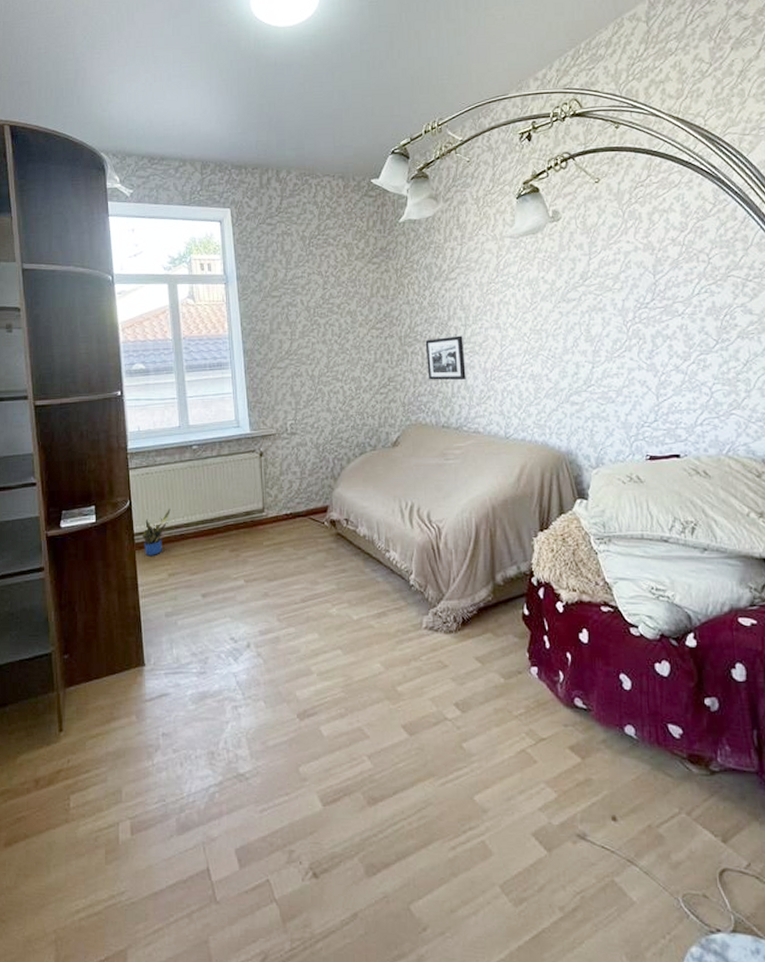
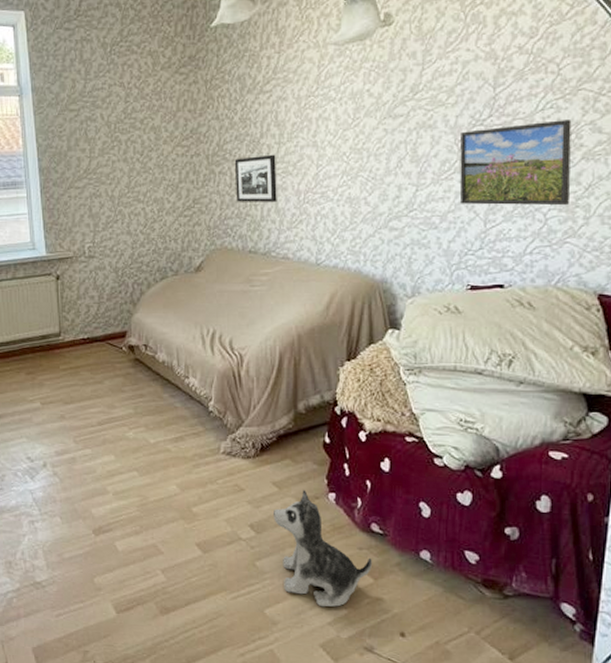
plush toy: none [478,663,578,791] -> present [274,489,372,607]
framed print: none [628,303,731,380] -> present [459,120,572,206]

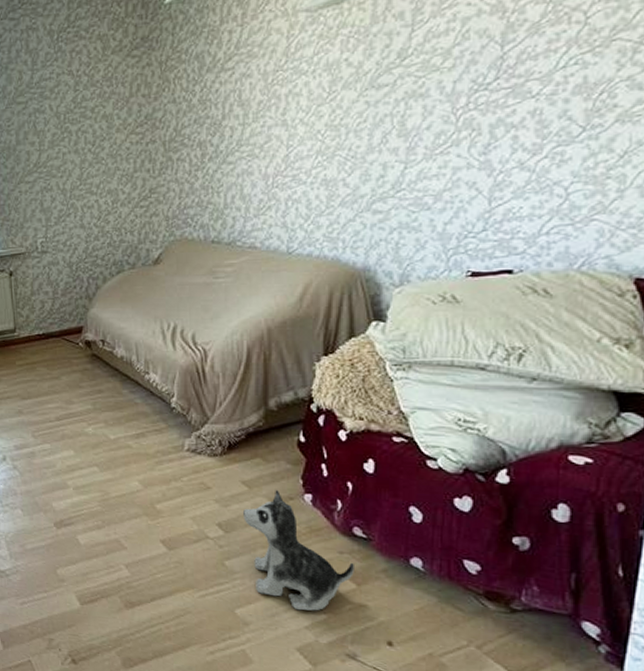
picture frame: present [234,154,277,202] -> none [194,137,242,190]
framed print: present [459,120,572,206] -> none [458,76,603,181]

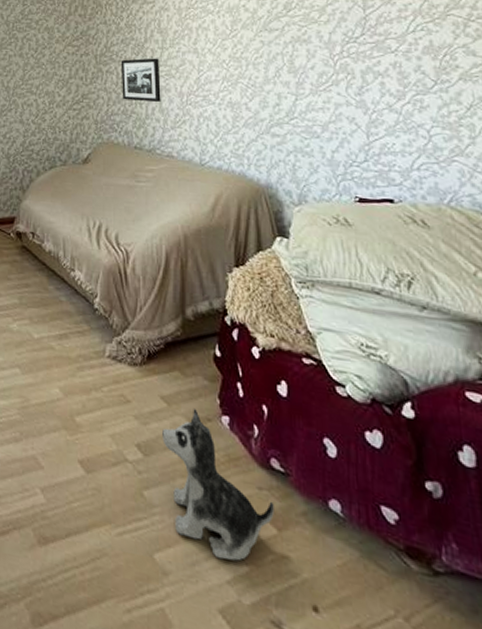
picture frame: none [194,137,242,190] -> present [121,58,161,102]

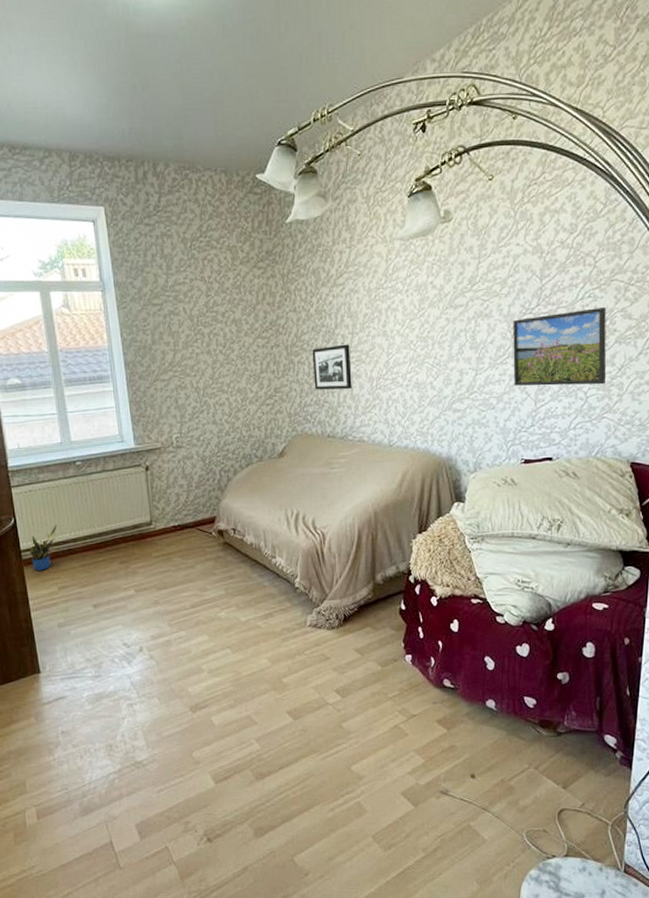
plush toy: present [162,408,274,561] -> none [357,653,445,759]
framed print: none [335,42,452,124] -> present [513,308,606,386]

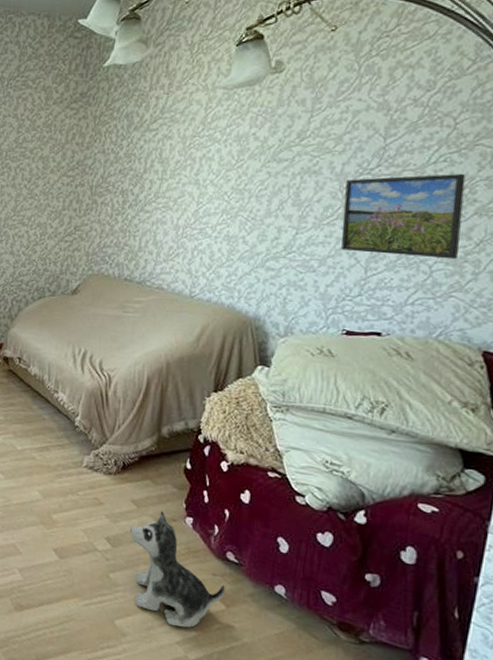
picture frame: present [312,344,352,390] -> none [115,189,158,234]
plush toy: none [357,653,445,759] -> present [130,510,225,628]

